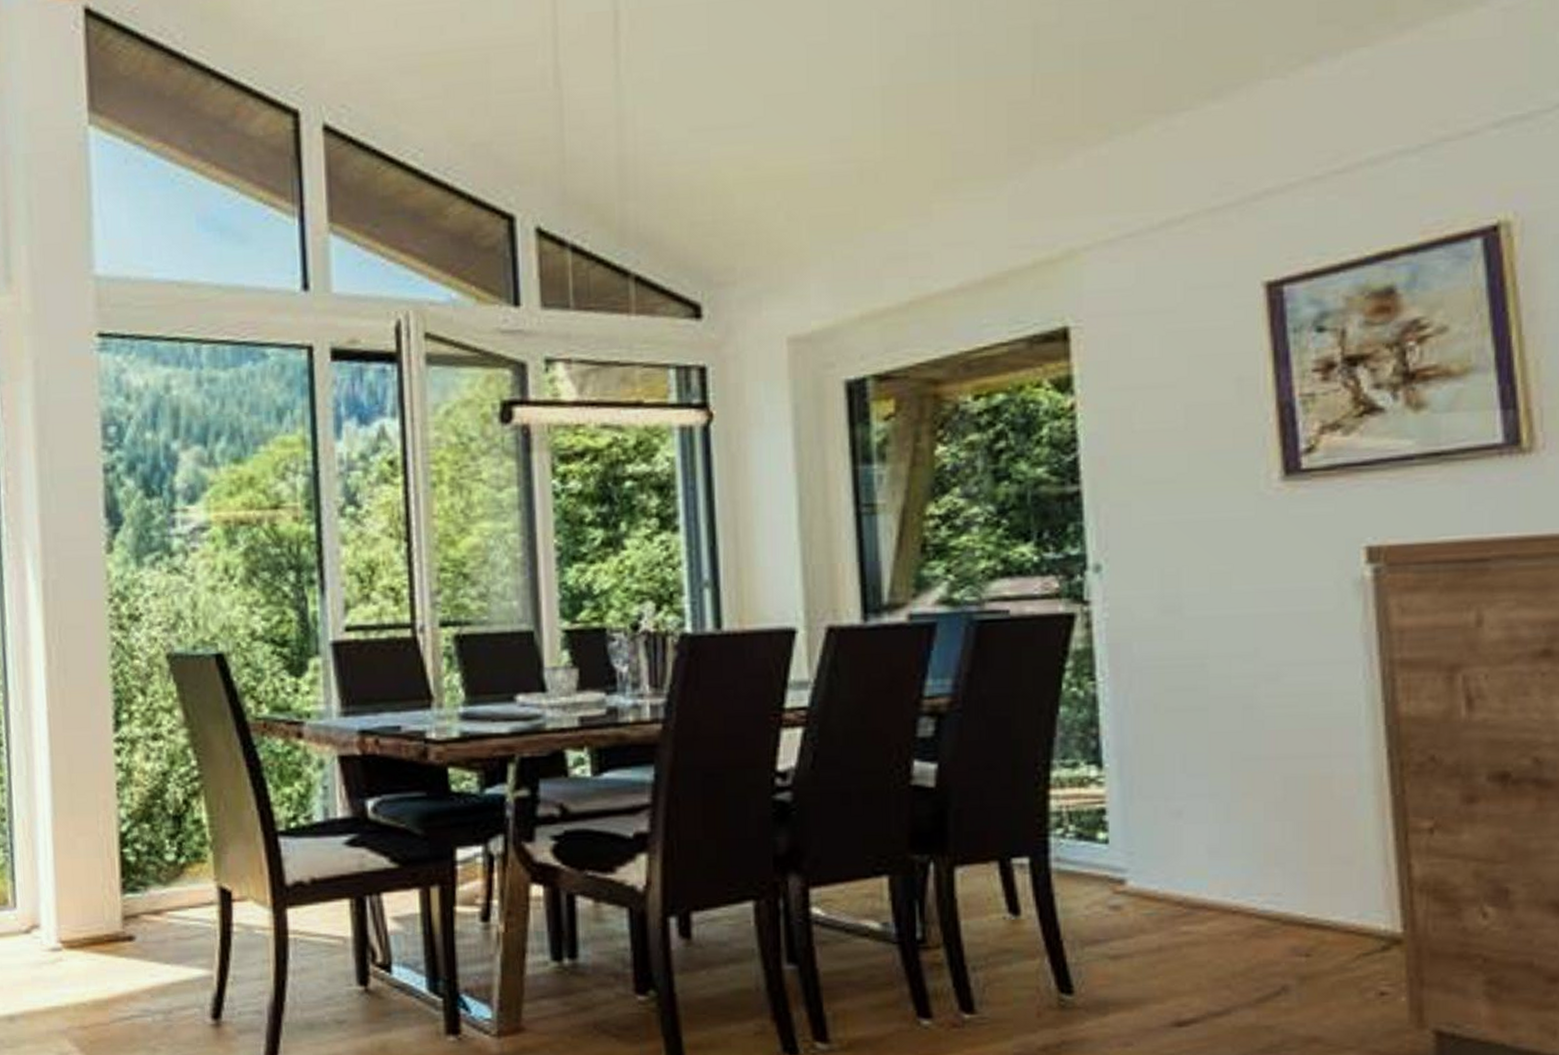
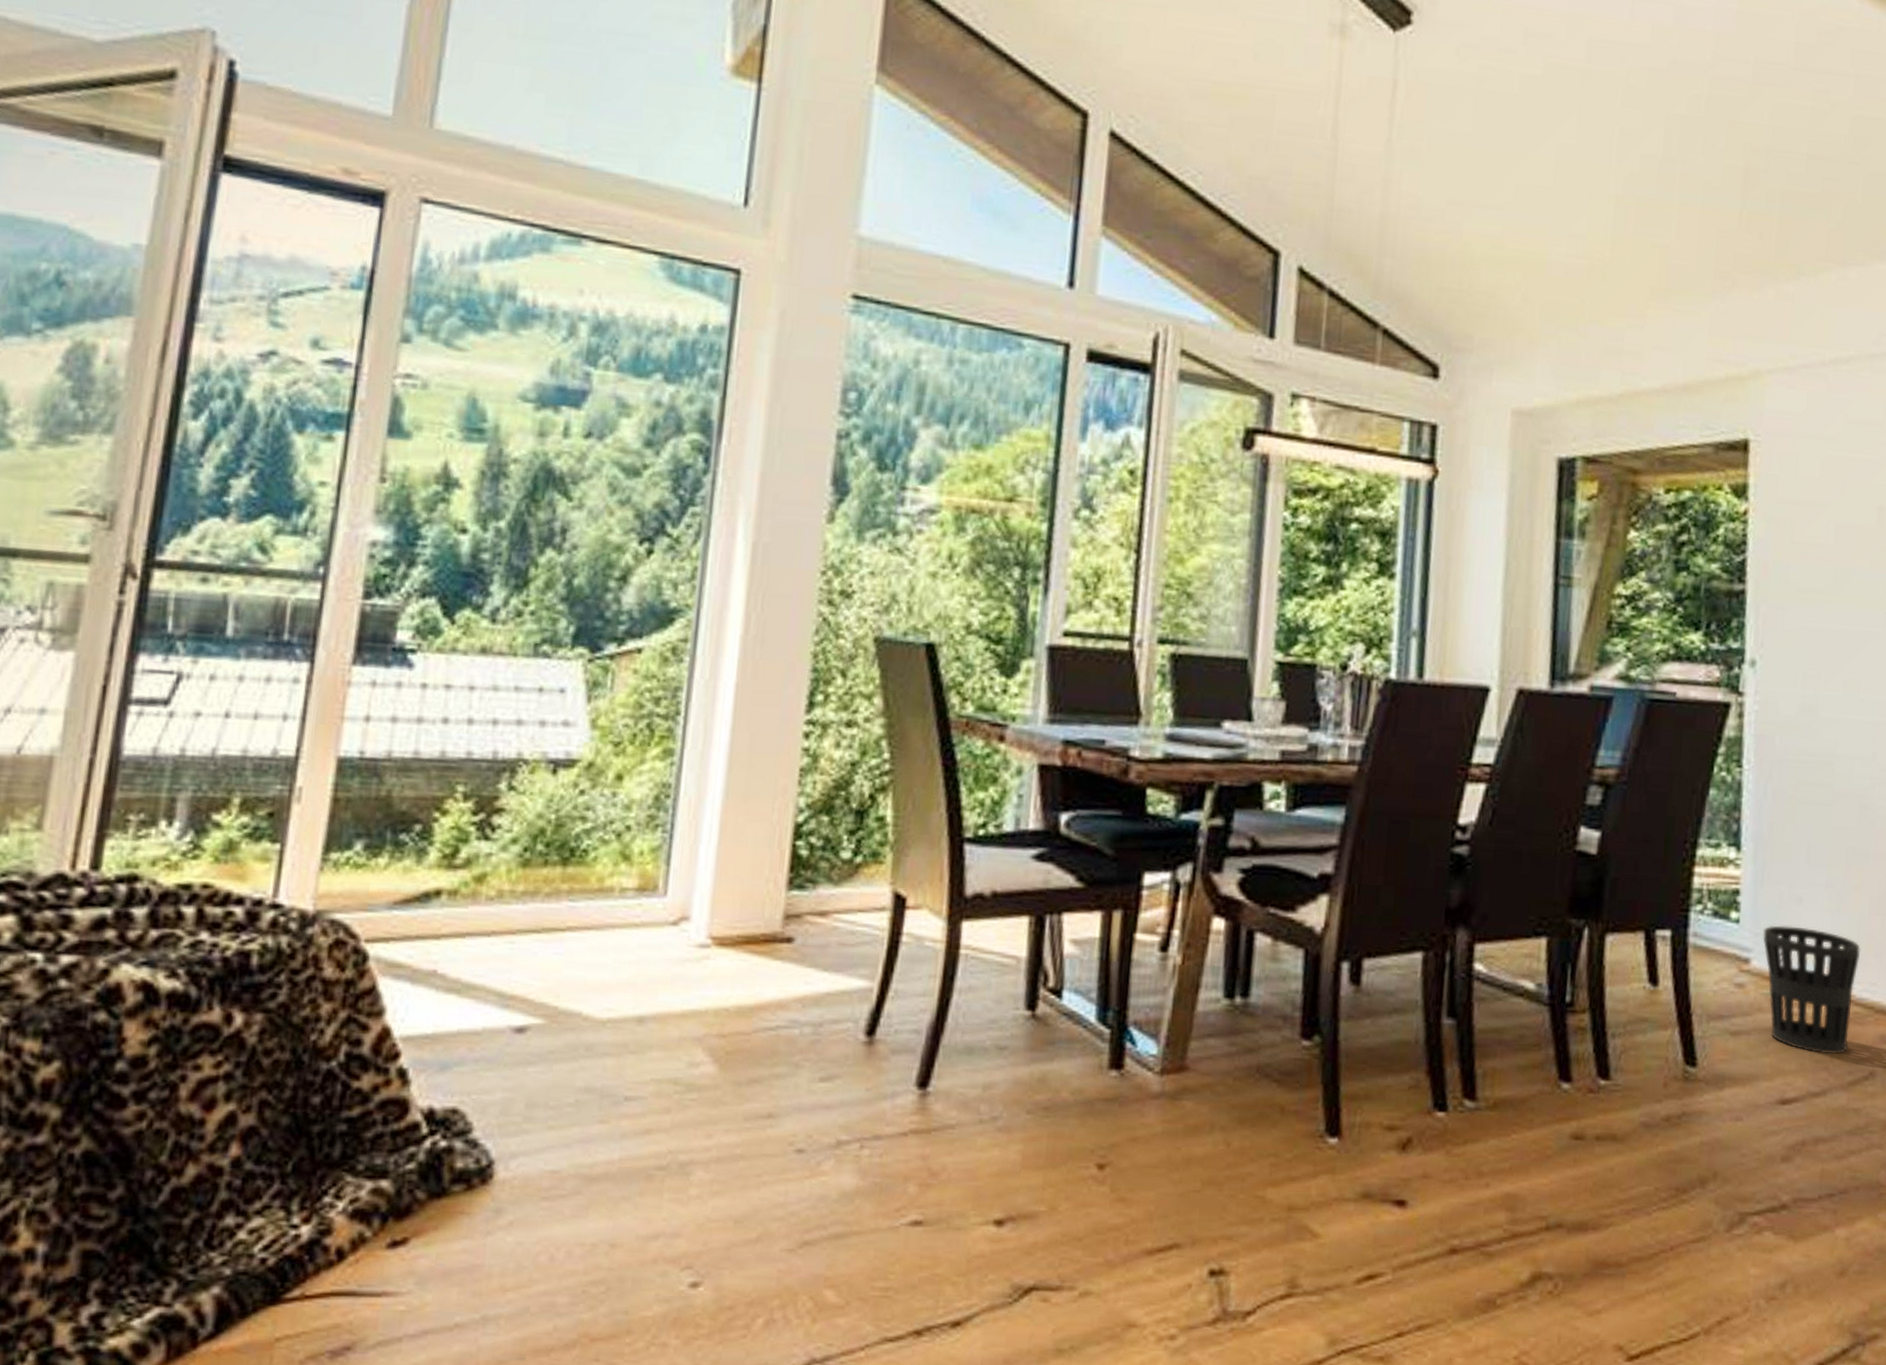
wastebasket: none [1138,841,1259,972] -> present [1762,925,1861,1055]

